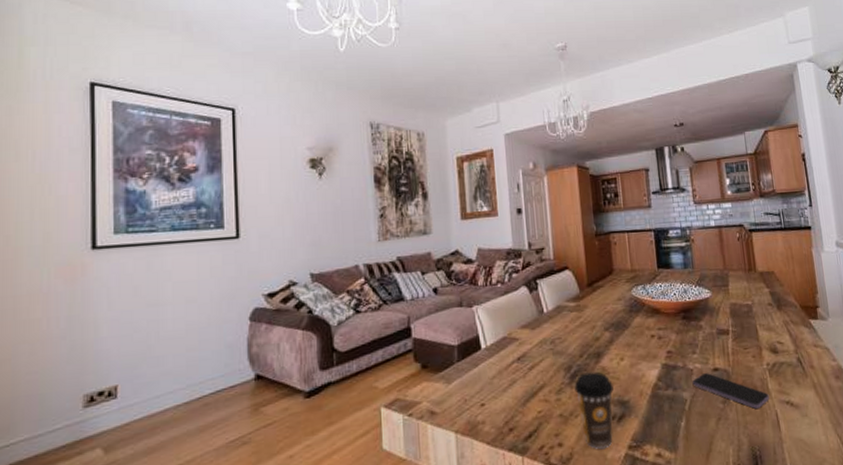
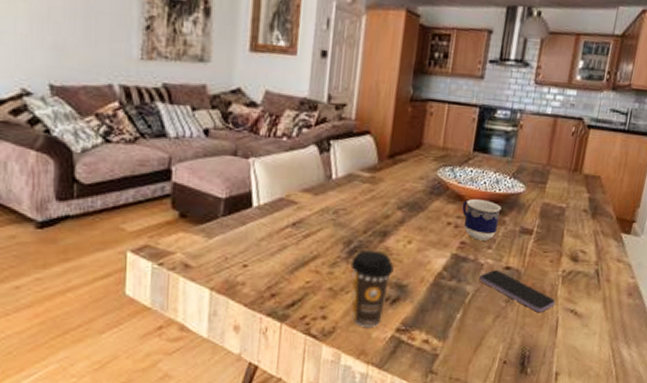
cup: none [660,309,696,348] -> present [462,199,501,241]

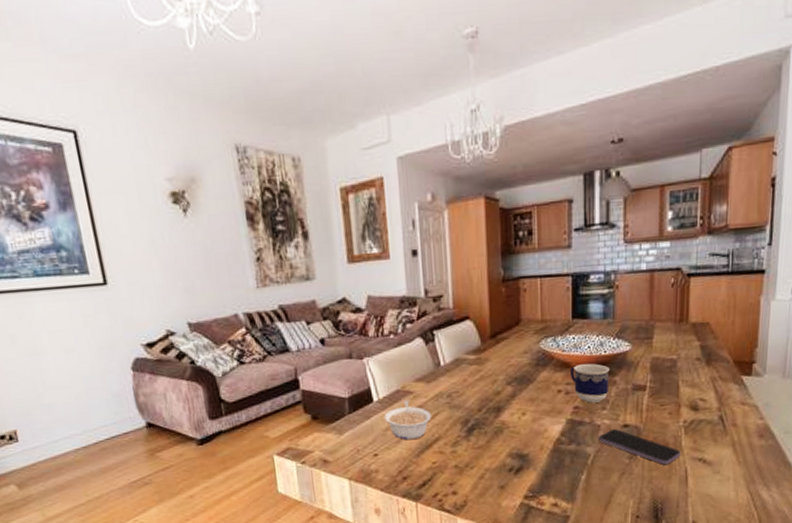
legume: none [261,210,314,255] -> present [384,400,432,440]
coffee cup: present [350,250,394,328] -> none [471,425,513,498]

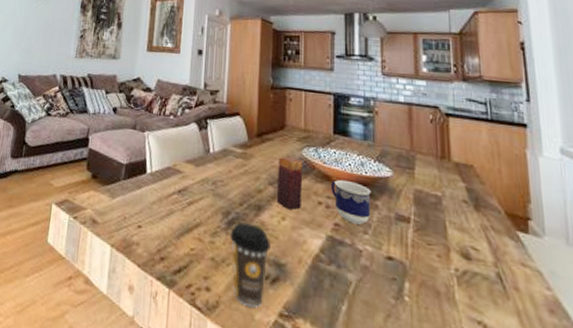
legume: present [384,400,432,440] -> none [153,178,196,220]
coffee cup: none [471,425,513,498] -> present [230,222,271,308]
candle: none [515,352,542,405] -> present [276,156,303,210]
smartphone: present [598,429,681,465] -> none [360,259,455,318]

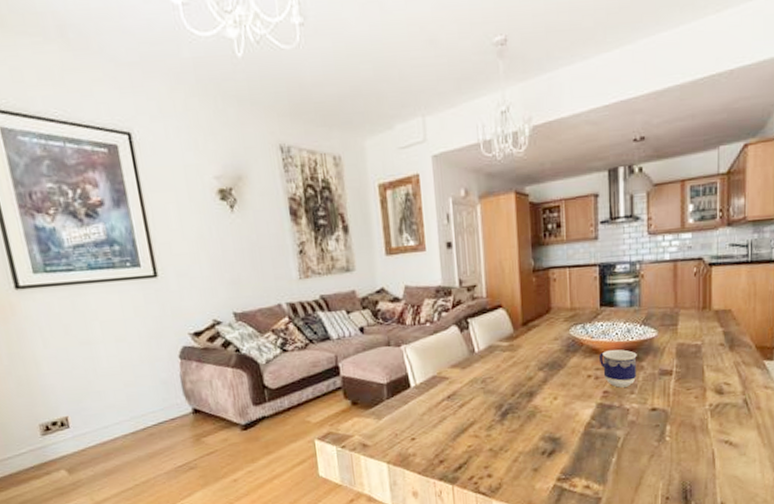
coffee cup: present [230,222,271,308] -> none [505,410,545,481]
candle: present [276,156,303,210] -> none [546,339,572,389]

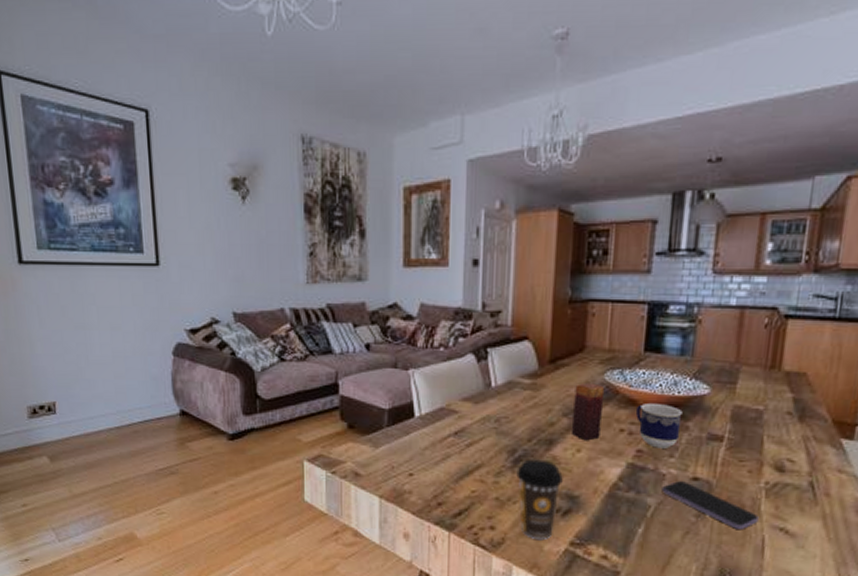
coffee cup: none [505,410,545,481] -> present [516,459,563,541]
candle: none [546,339,572,389] -> present [571,383,605,441]
smartphone: none [627,413,708,447] -> present [661,481,759,529]

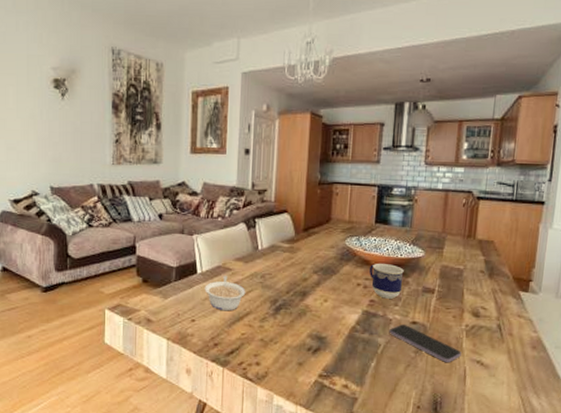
legume: none [424,420,476,464] -> present [204,276,246,311]
coffee cup: present [516,459,563,541] -> none [277,307,314,374]
candle: present [571,383,605,441] -> none [320,247,346,293]

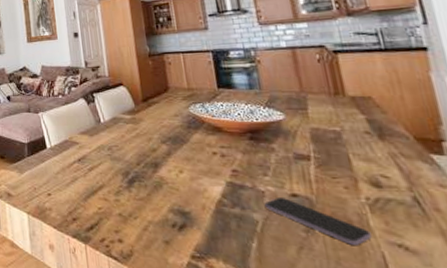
legume: present [204,276,246,311] -> none [55,149,96,185]
cup: present [369,264,404,299] -> none [222,130,268,168]

